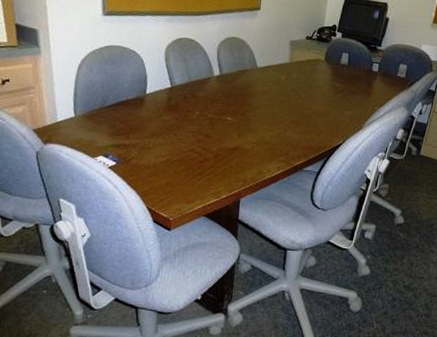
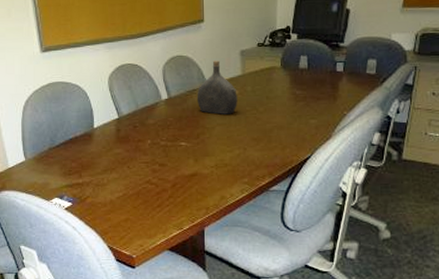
water jug: none [246,46,284,97] -> present [196,60,237,115]

